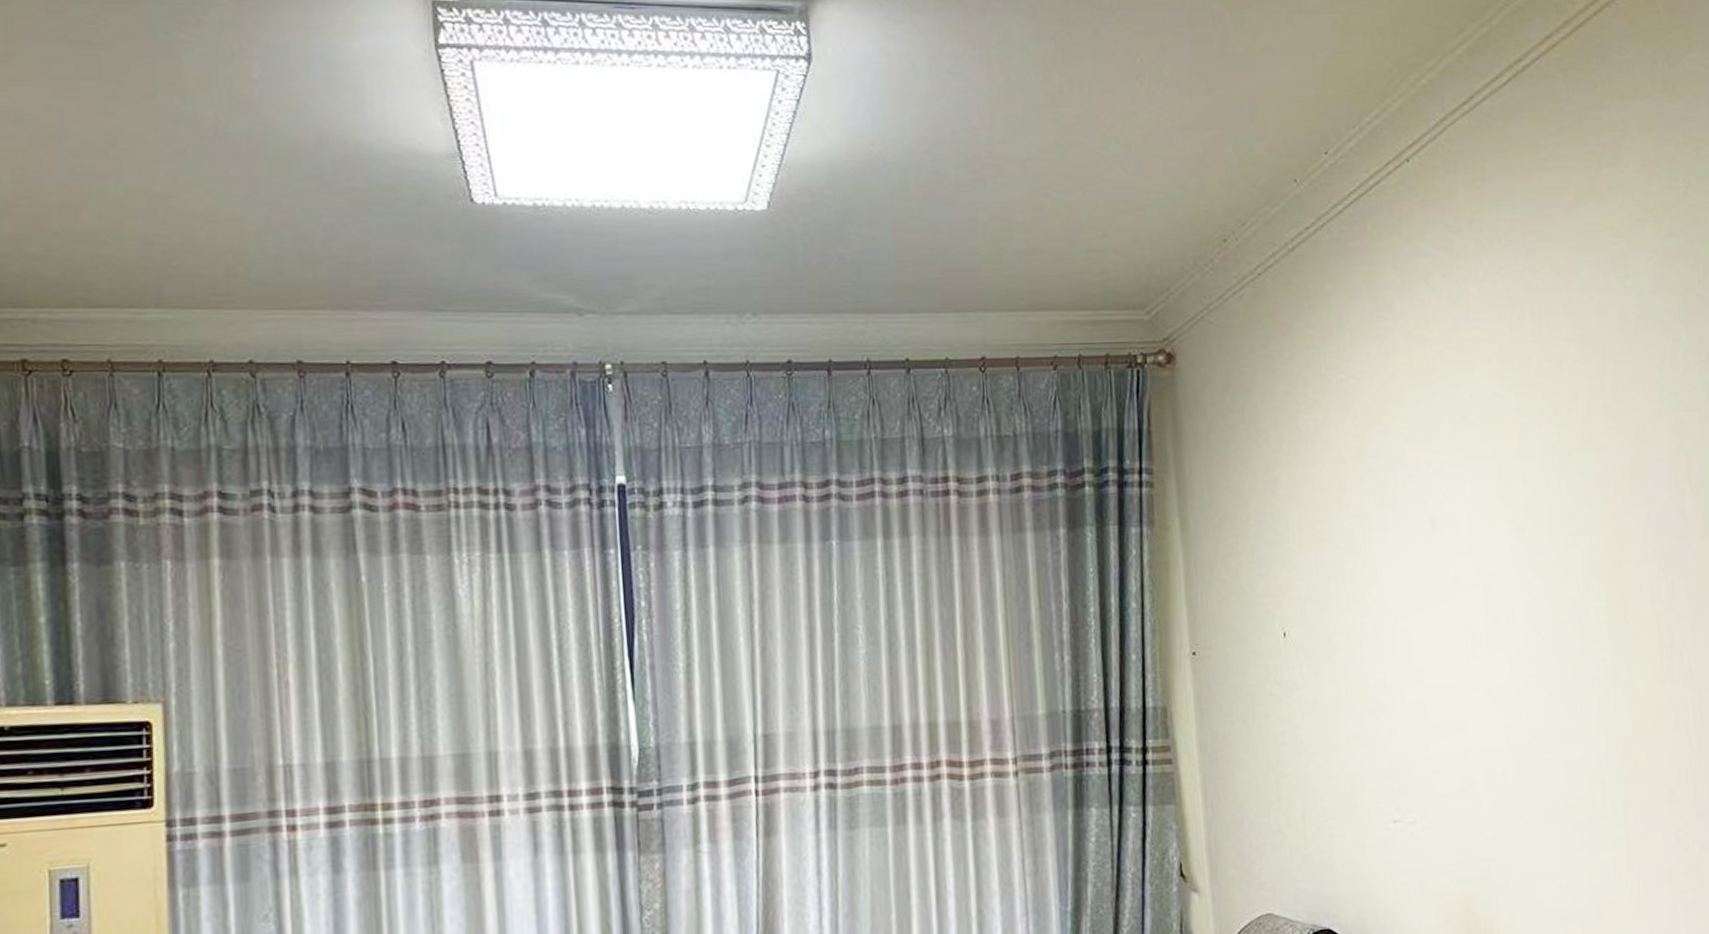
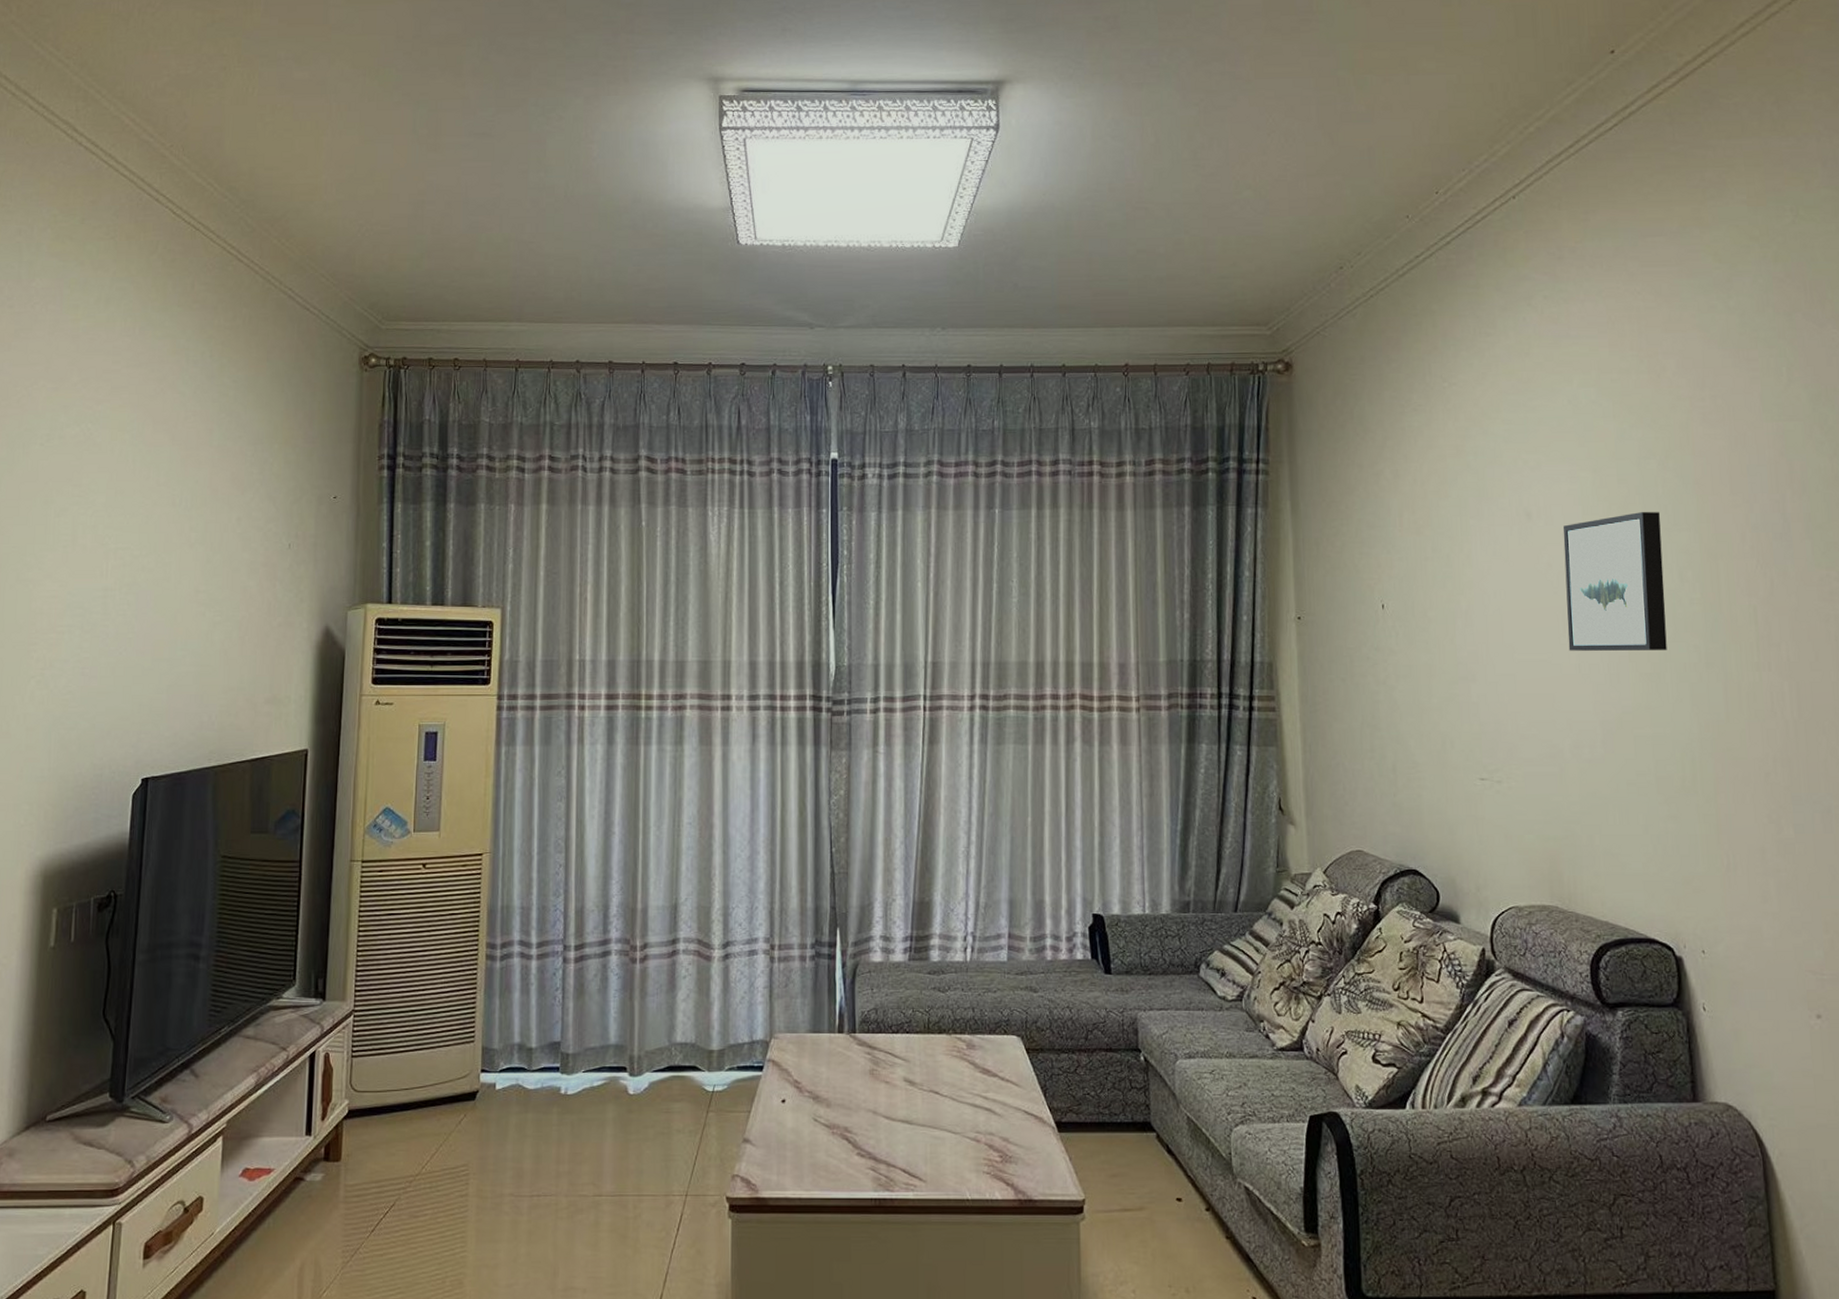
wall art: none [1468,514,1575,673] -> present [1563,511,1667,651]

